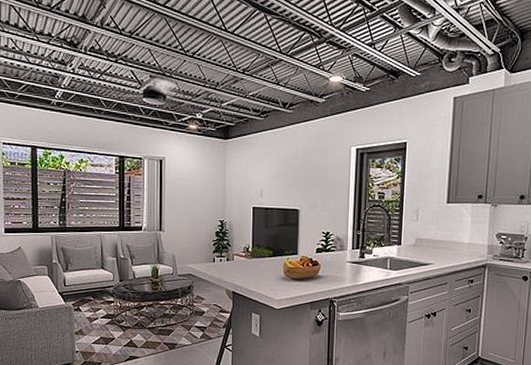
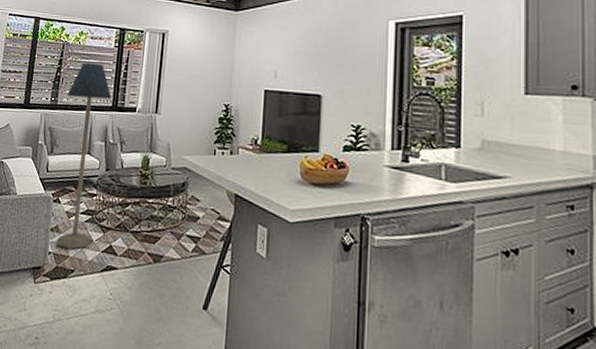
floor lamp: none [75,188,117,347] -> present [55,62,111,249]

